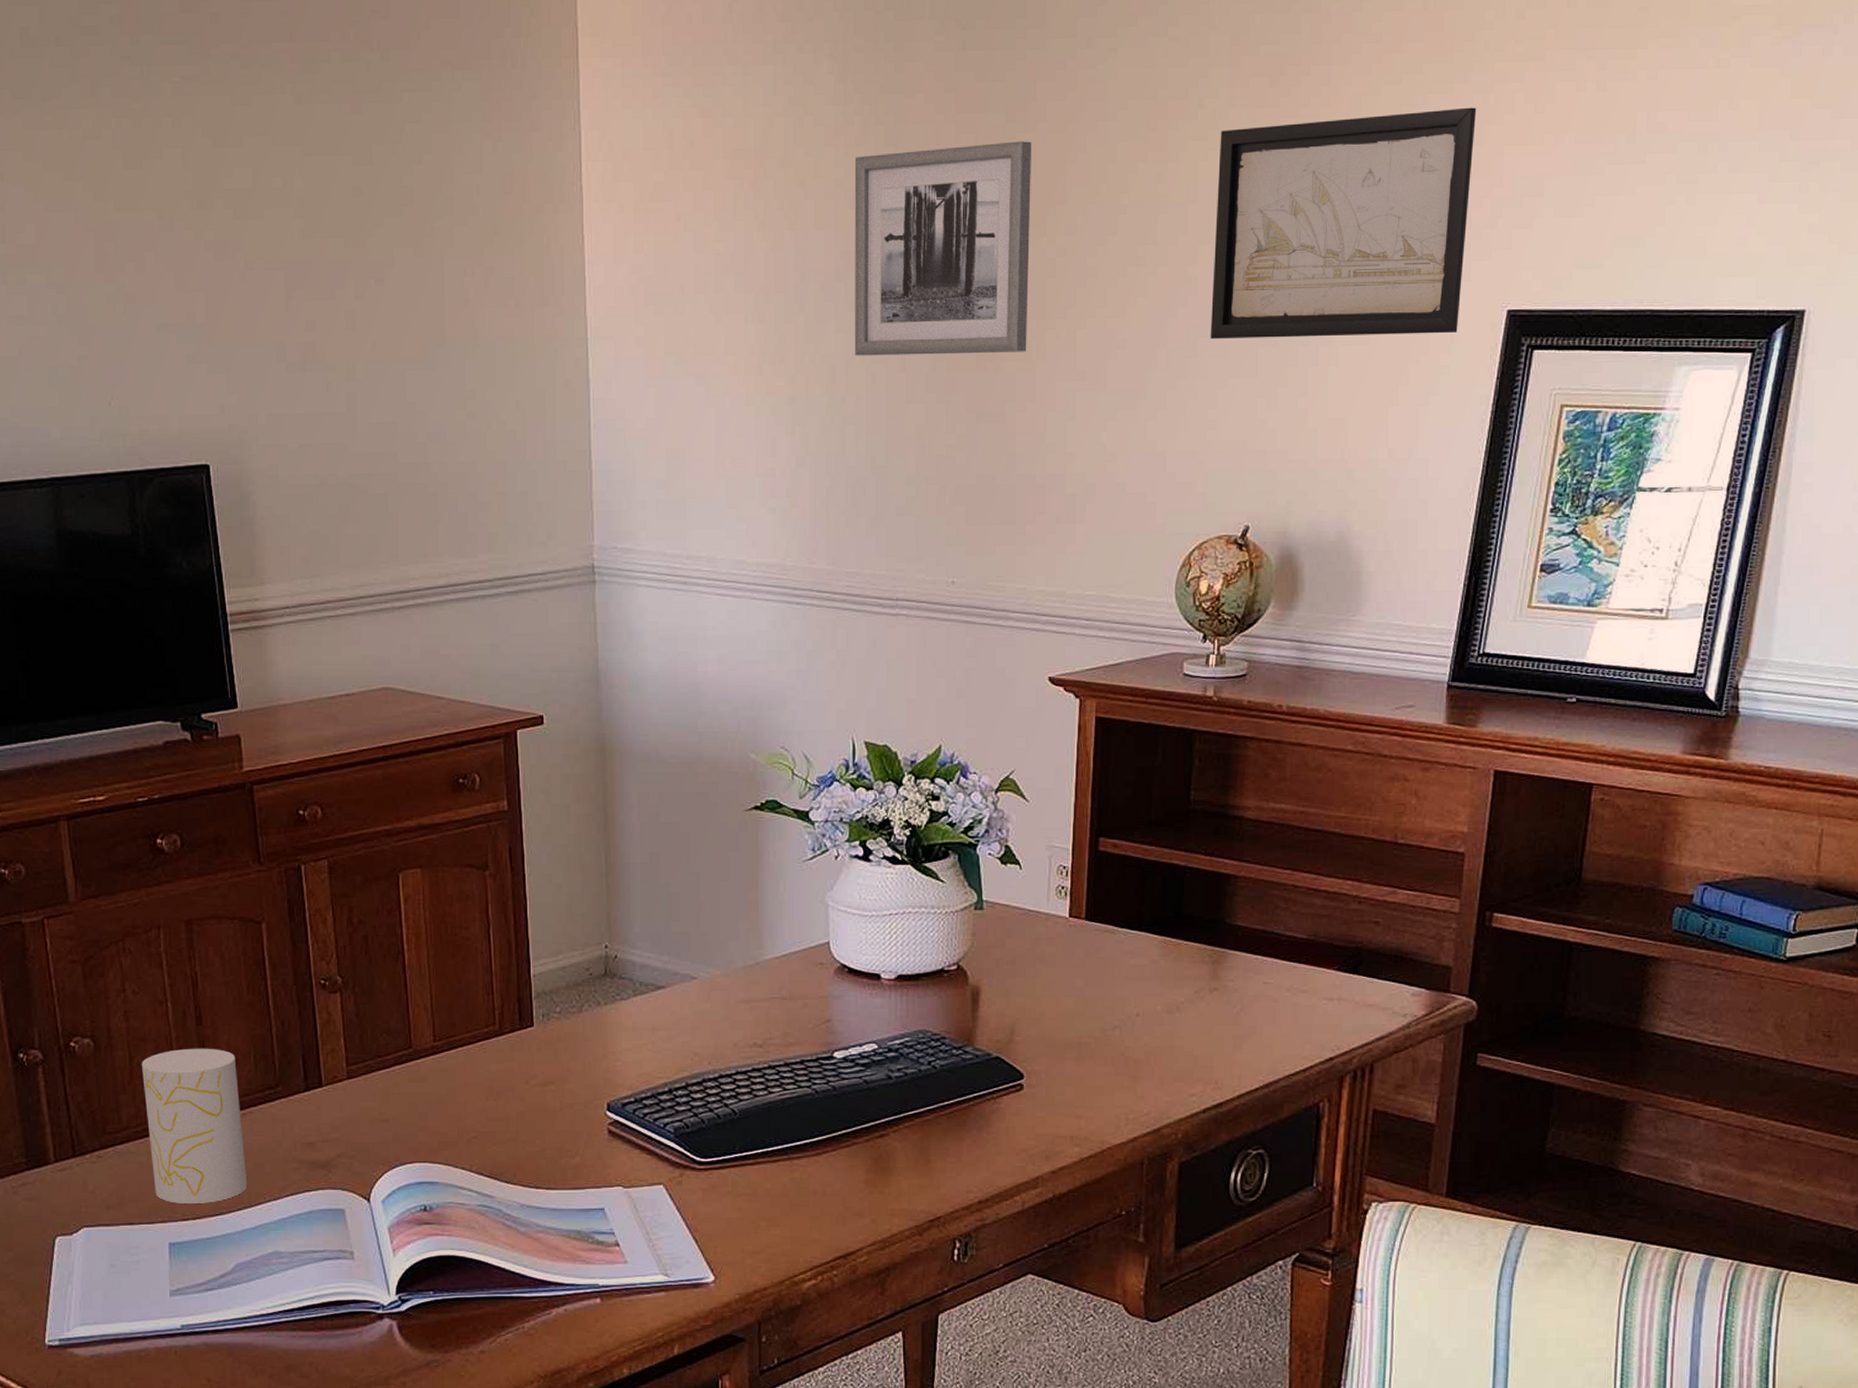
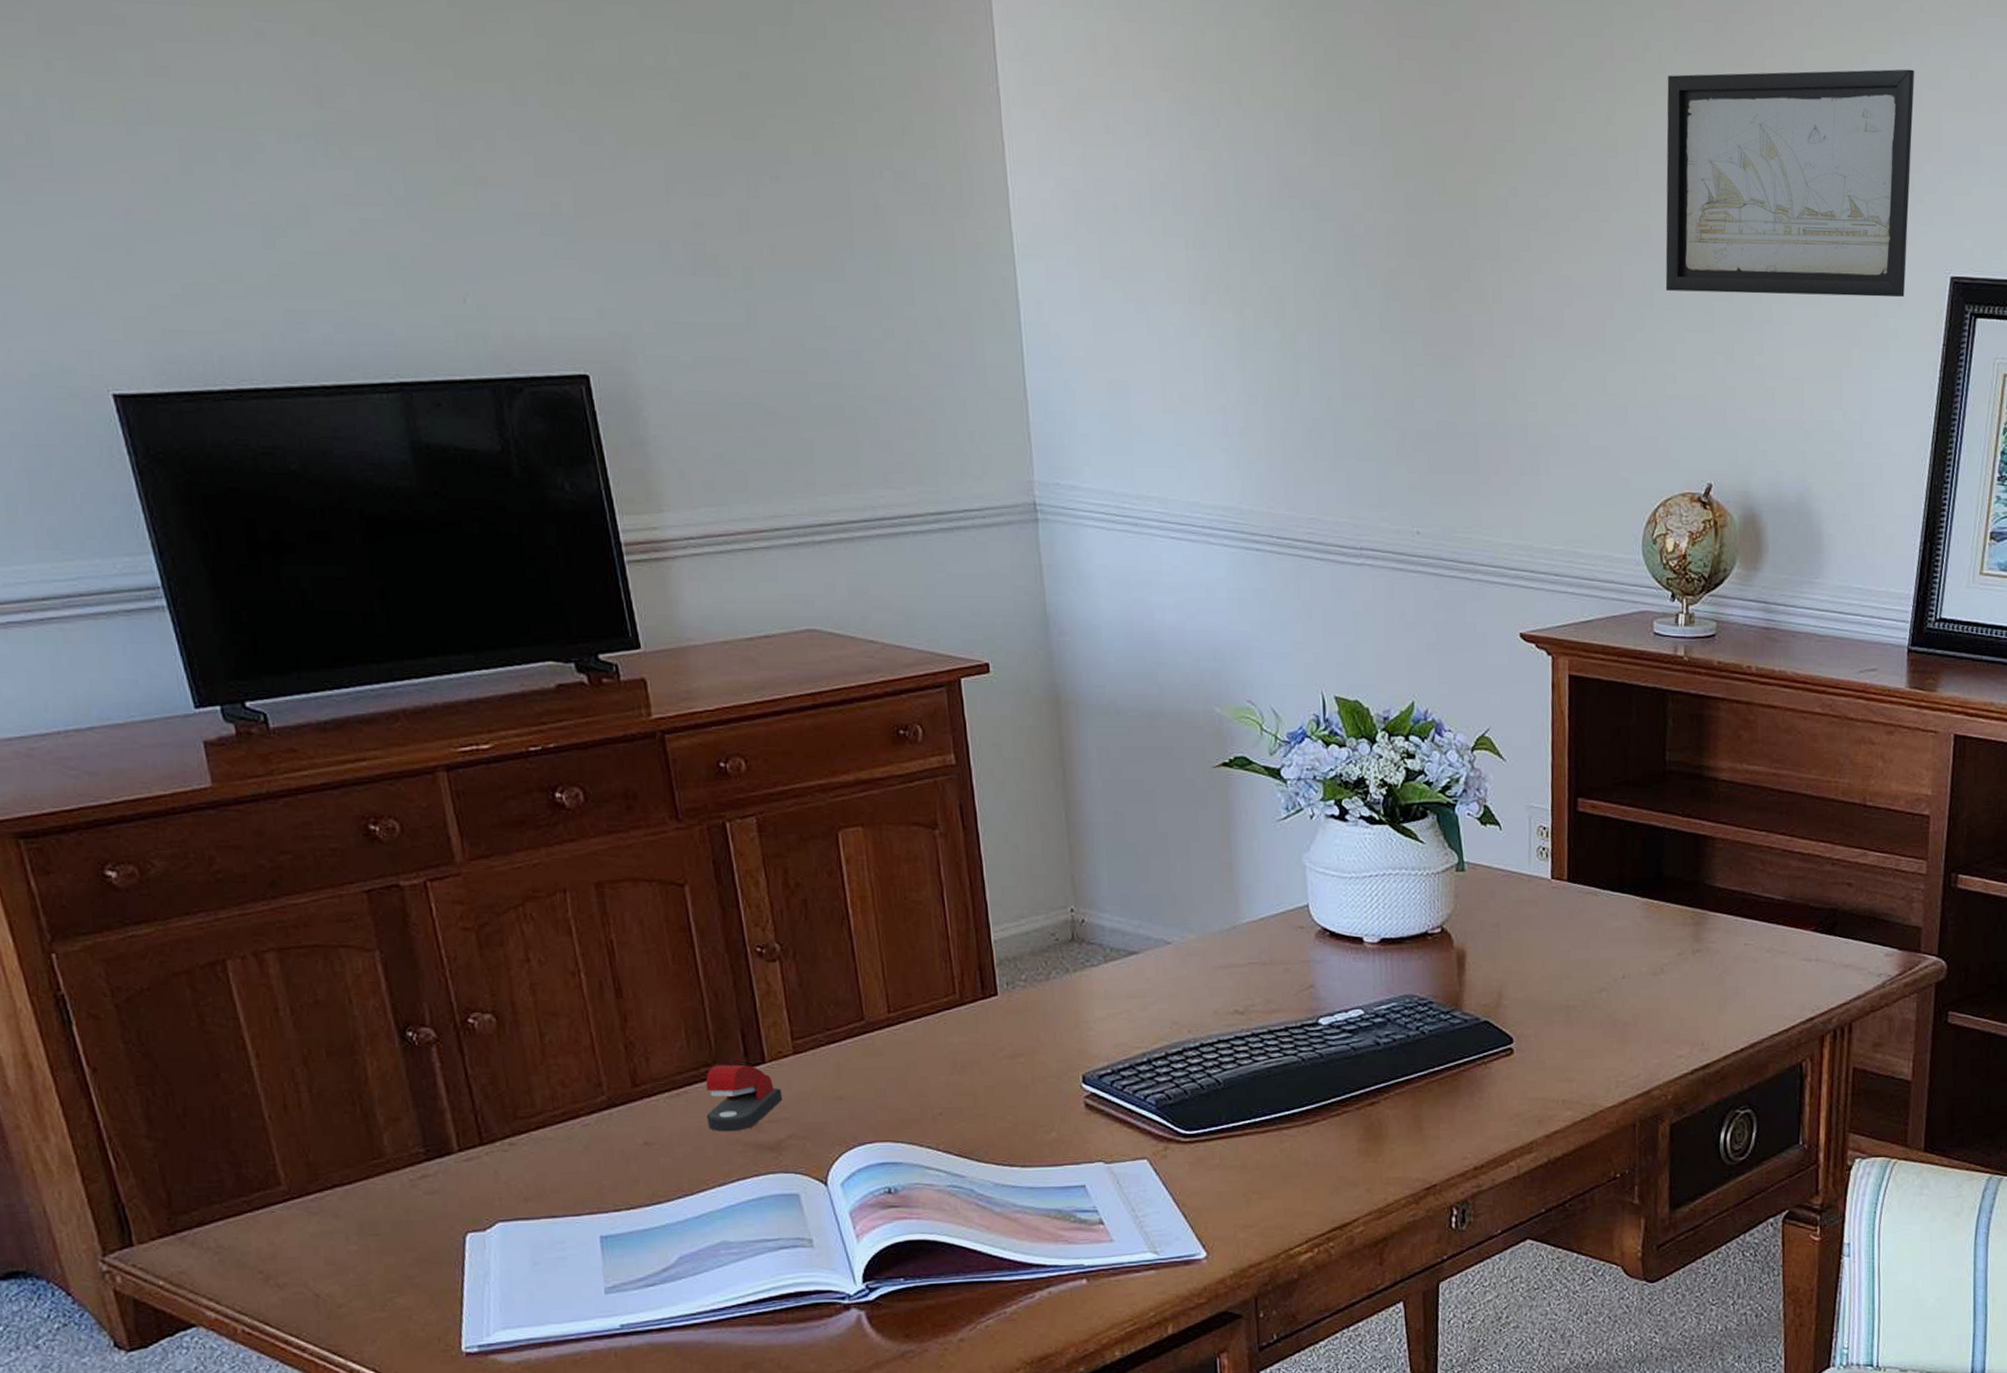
cup: present [141,1048,248,1204] -> none [554,1023,687,1193]
stapler: none [268,1088,335,1150] -> present [706,1064,783,1132]
wall art: present [854,141,1032,356] -> none [1294,71,1483,294]

